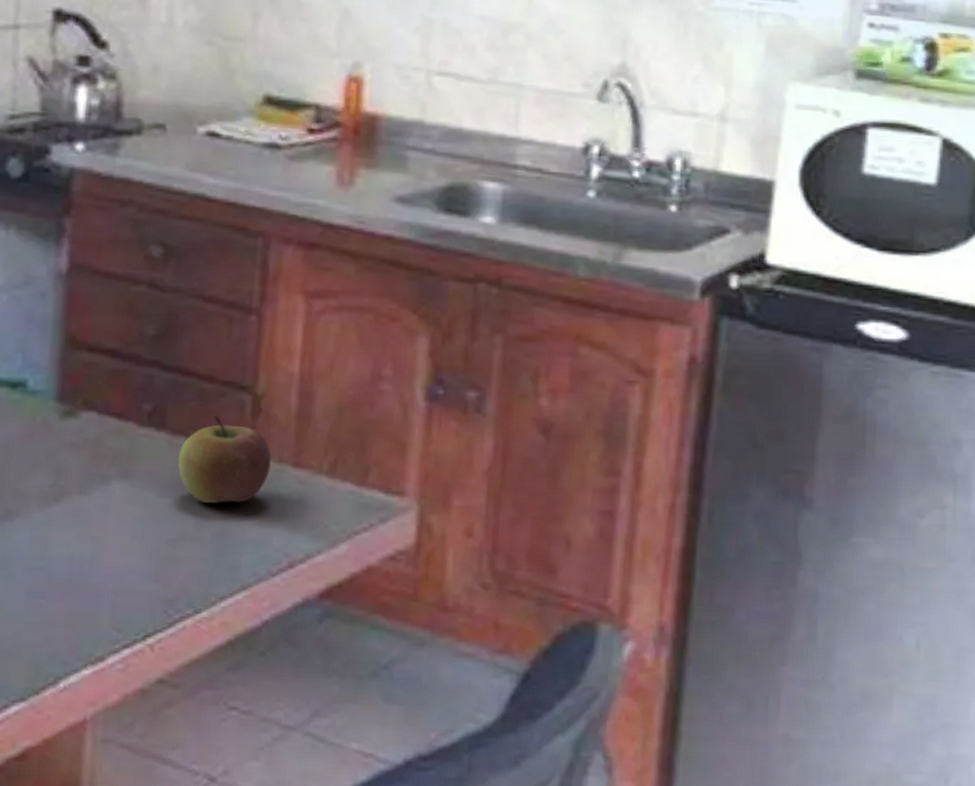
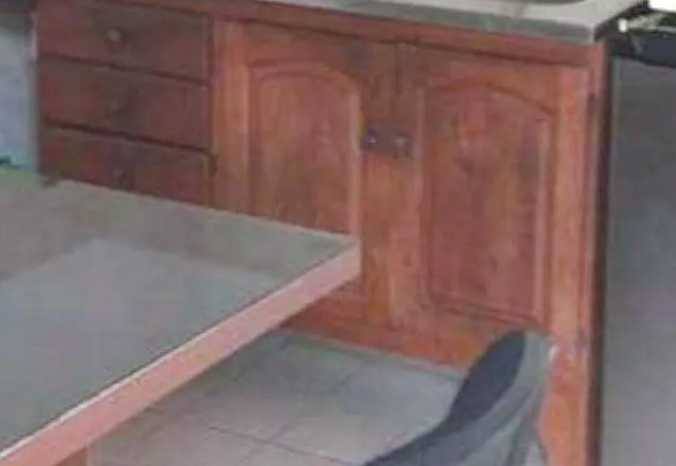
apple: present [177,413,271,503] -> none [148,173,229,252]

